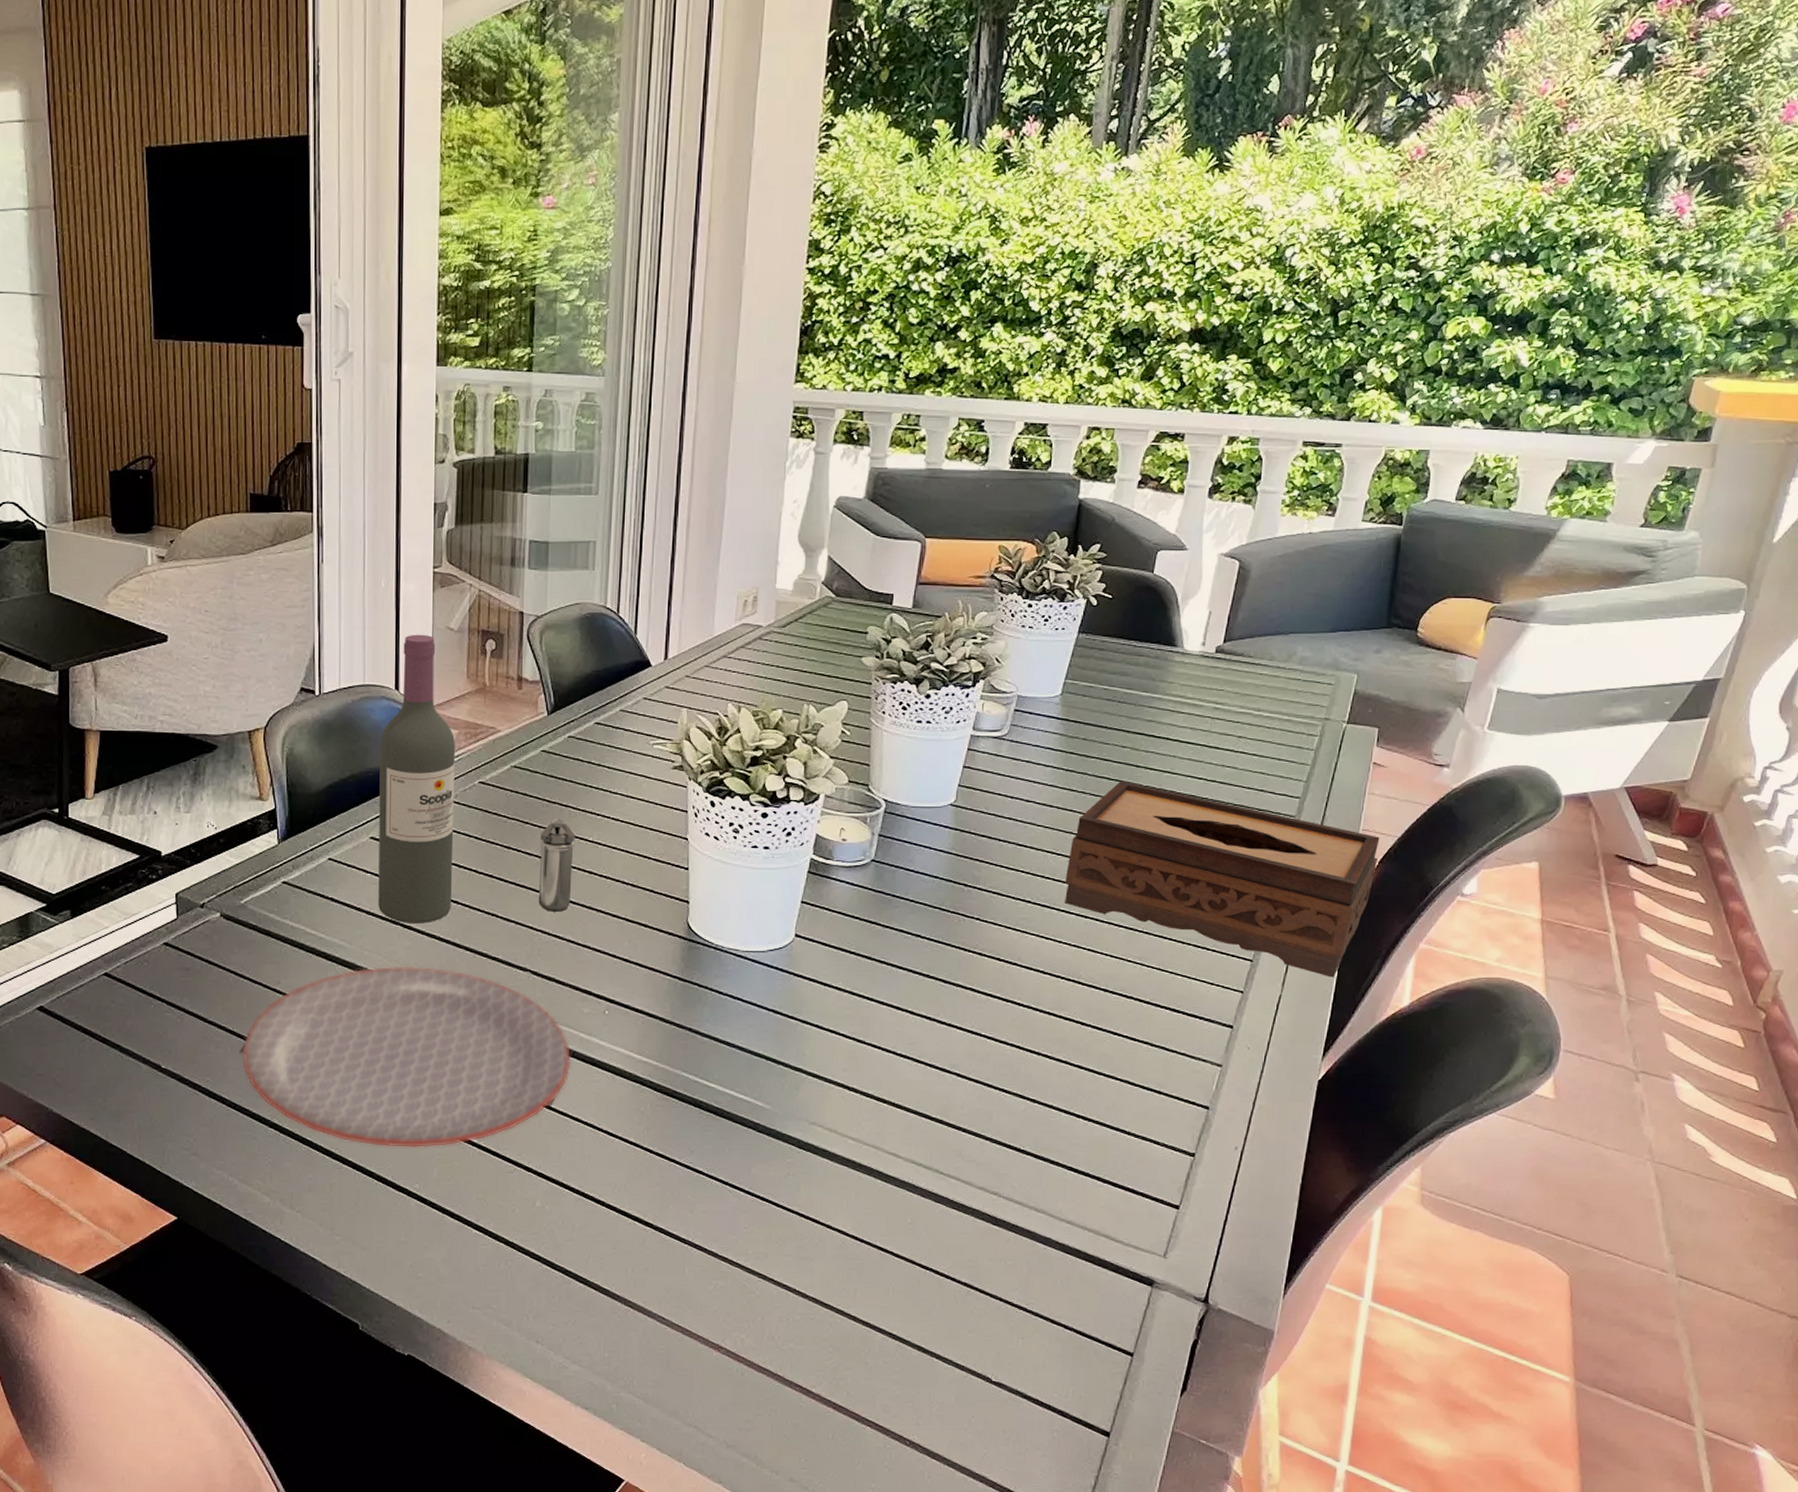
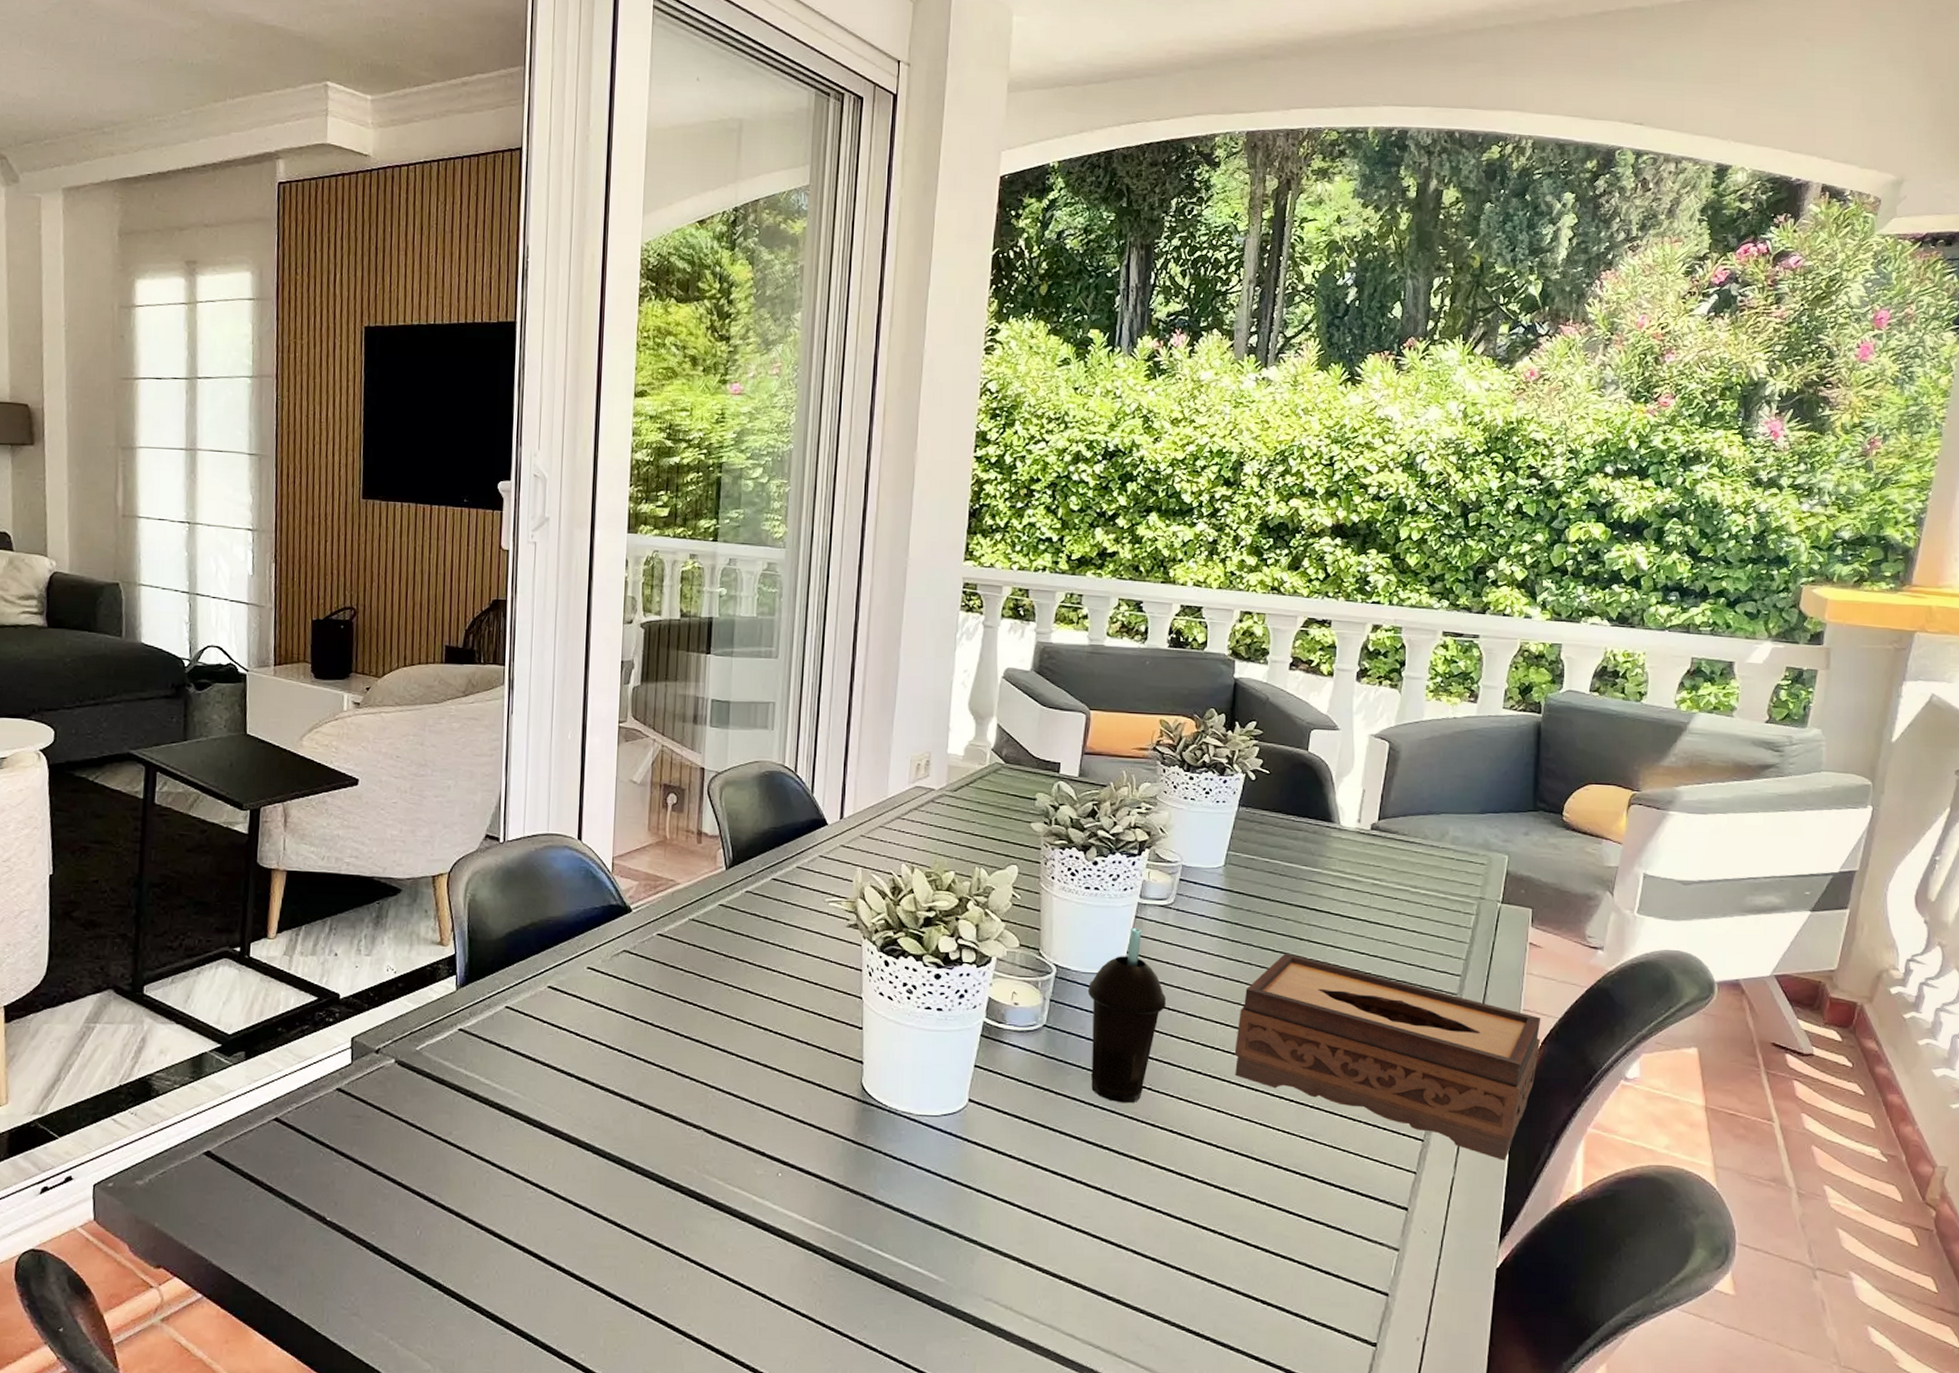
plate: present [242,966,571,1147] -> none [409,1119,743,1314]
wine bottle: present [378,634,455,924] -> none [553,786,635,1077]
shaker: present [538,818,576,912] -> none [713,973,751,1069]
cup: none [917,761,997,934] -> present [1087,928,1166,1104]

